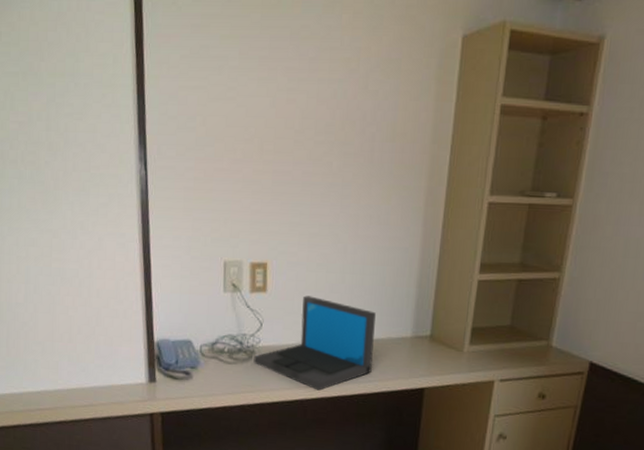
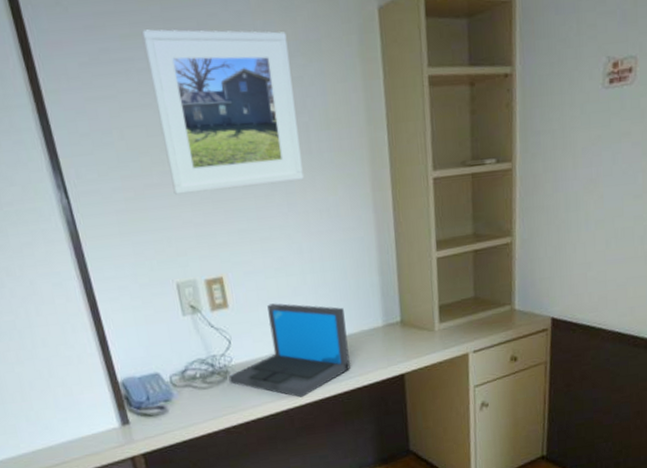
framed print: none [238,33,370,185] -> present [141,29,304,195]

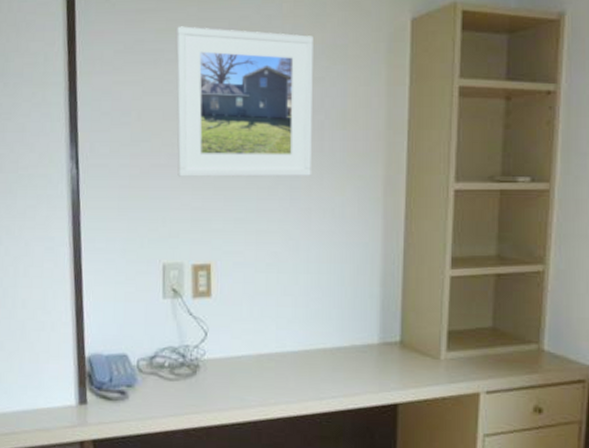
laptop: present [228,303,350,398] -> none [198,299,336,410]

